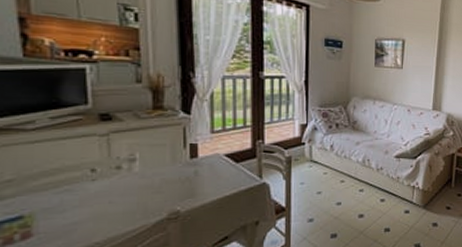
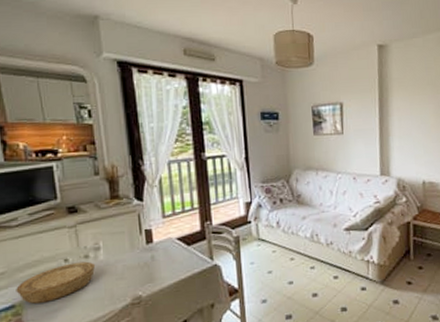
bowl: none [26,172,129,216] -> present [16,261,96,304]

